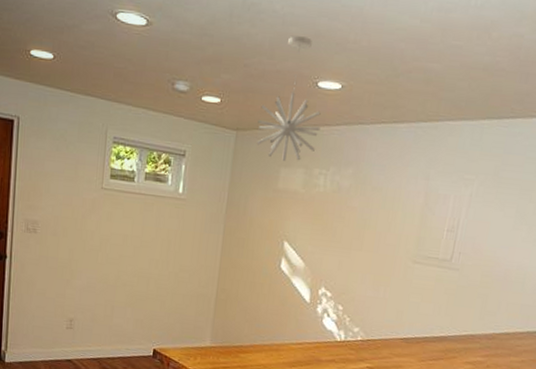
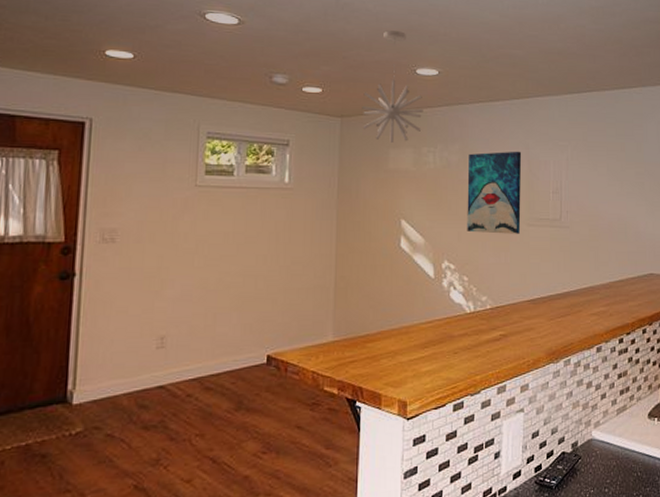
wall art: none [348,179,420,270] -> present [467,151,522,234]

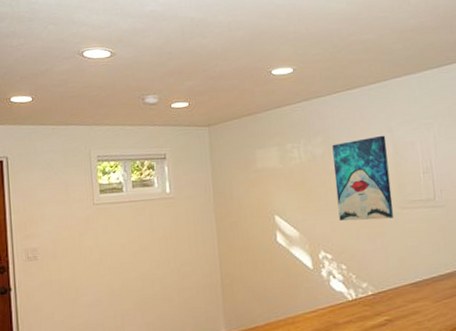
pendant light: present [362,30,423,143] -> none [226,37,283,144]

